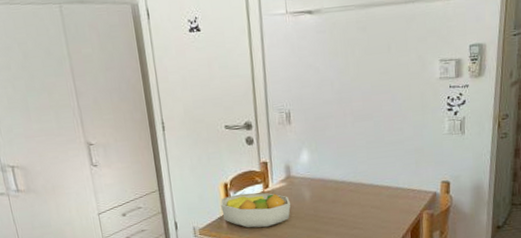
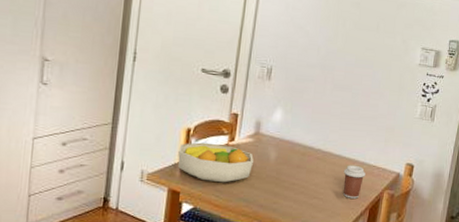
coffee cup: none [378,191,401,224] -> present [343,165,365,199]

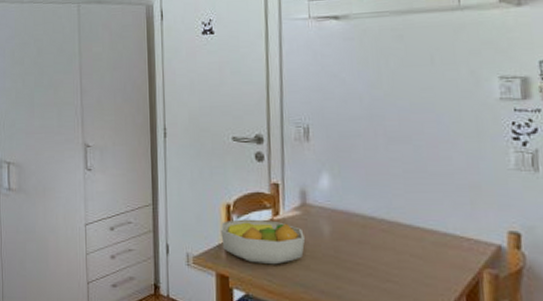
coffee cup: present [343,165,365,199] -> none [420,237,452,281]

